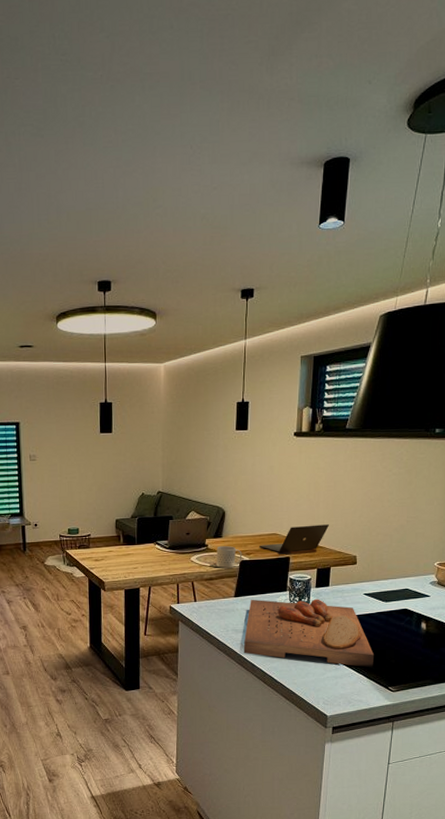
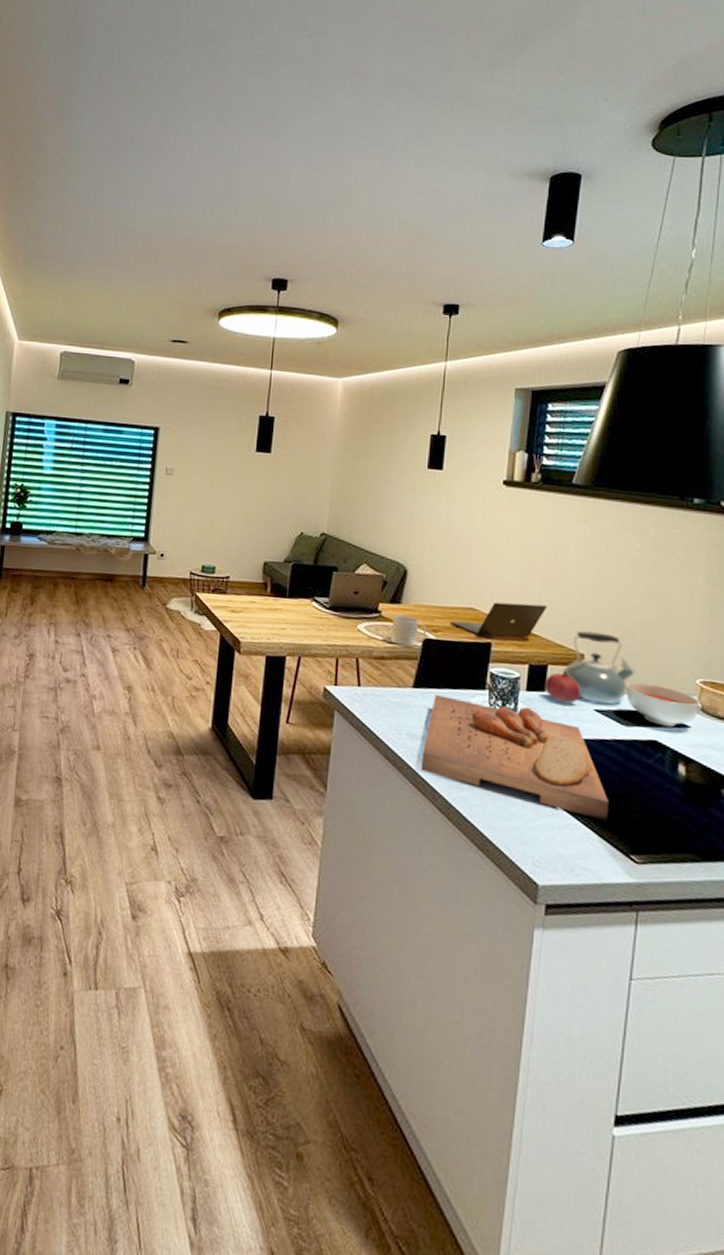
fruit: none [328,570,354,592] -> present [544,671,581,704]
kettle: none [341,538,393,589] -> present [562,630,637,704]
bowl: none [386,570,437,599] -> present [626,681,700,727]

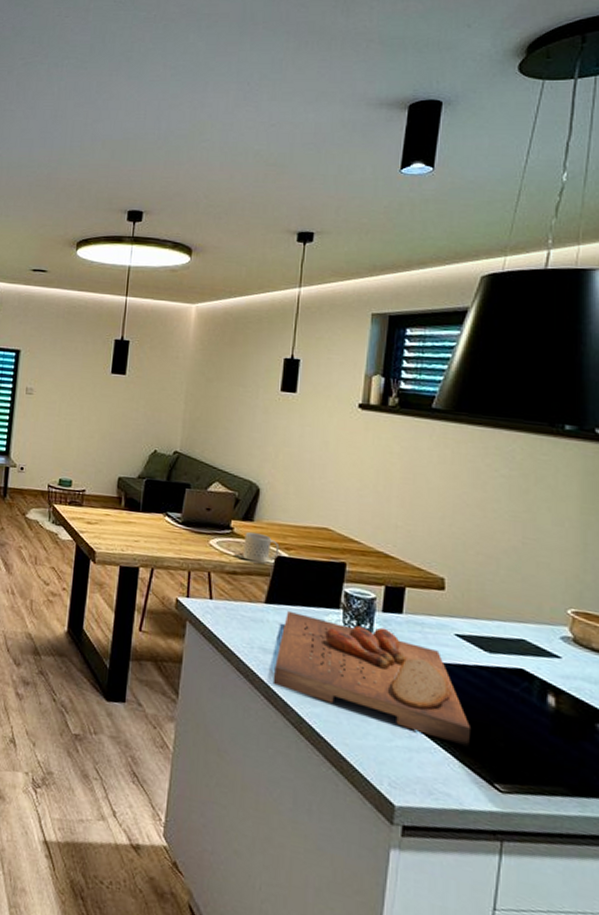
laptop: present [451,602,547,638] -> none [304,523,404,560]
fruit: present [544,671,581,704] -> none [401,594,441,627]
kettle: present [562,630,637,704] -> none [421,554,501,629]
bowl: present [626,681,700,727] -> none [490,608,572,657]

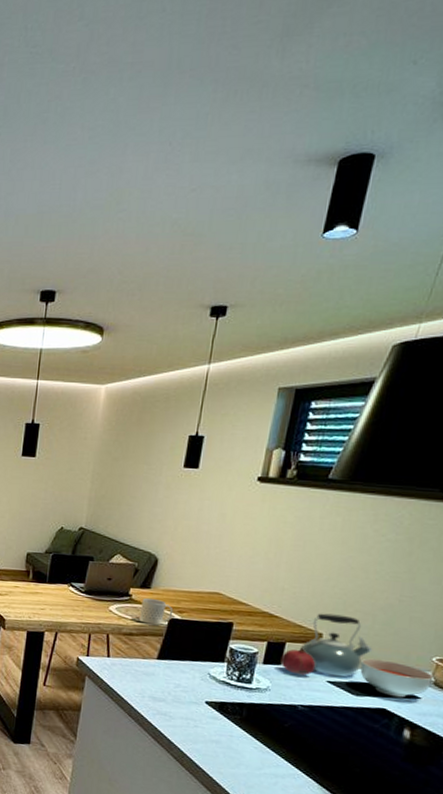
cutting board: present [272,610,472,748] -> none [160,665,333,773]
fruit: none [401,594,441,627] -> present [280,648,316,676]
kettle: none [421,554,501,629] -> present [299,613,373,677]
bowl: none [490,608,572,657] -> present [360,658,434,698]

